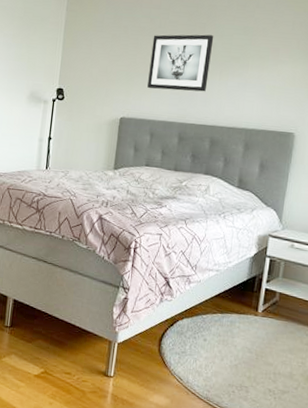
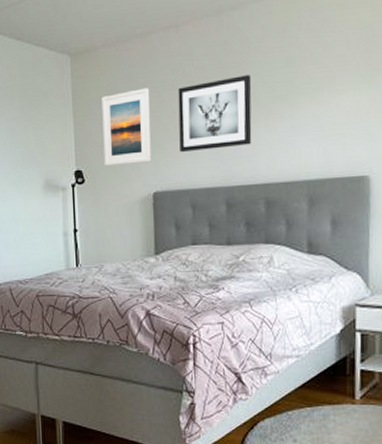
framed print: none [83,30,130,92] -> present [102,88,151,166]

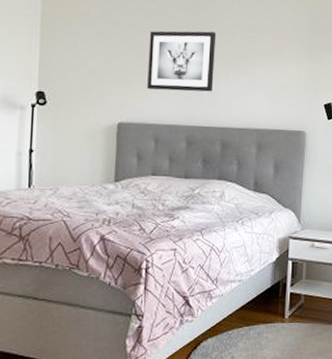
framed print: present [102,88,151,166] -> none [69,24,123,94]

